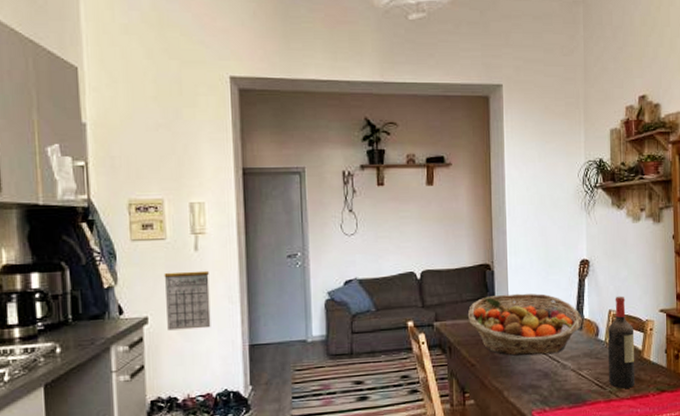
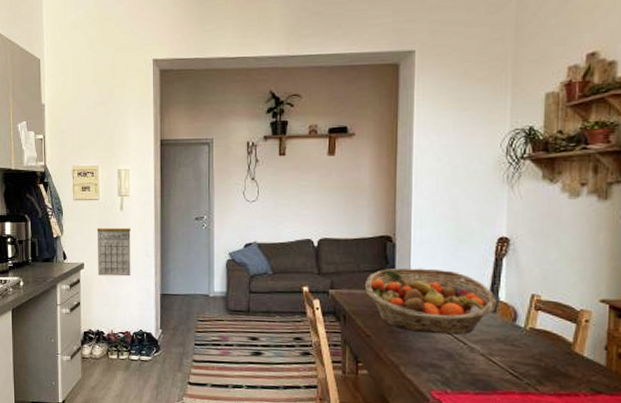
wine bottle: present [608,296,636,389] -> none [527,280,564,383]

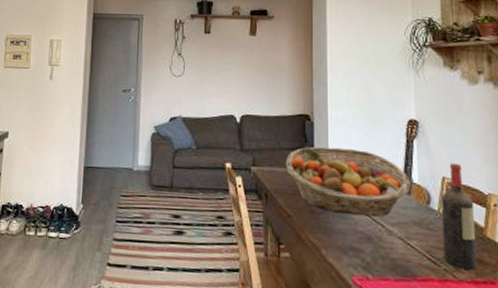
calendar: present [96,227,131,277] -> none [22,96,59,147]
wine bottle: none [527,280,564,383] -> present [441,162,477,270]

